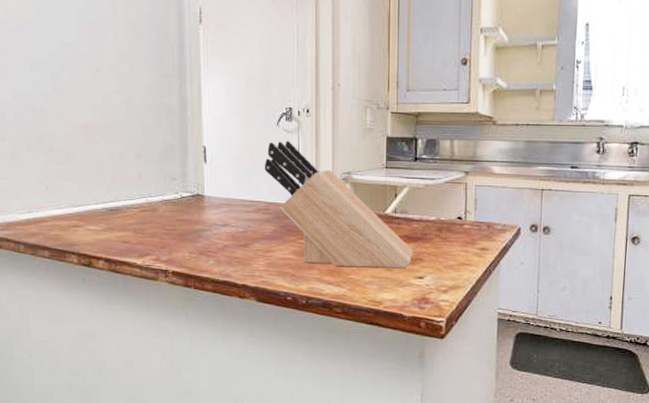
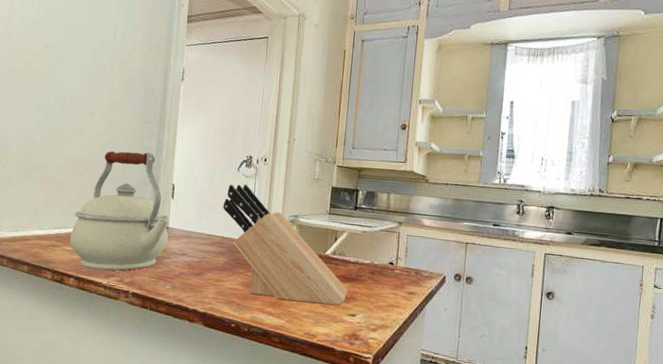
kettle: none [92,111,205,249] -> present [69,151,169,271]

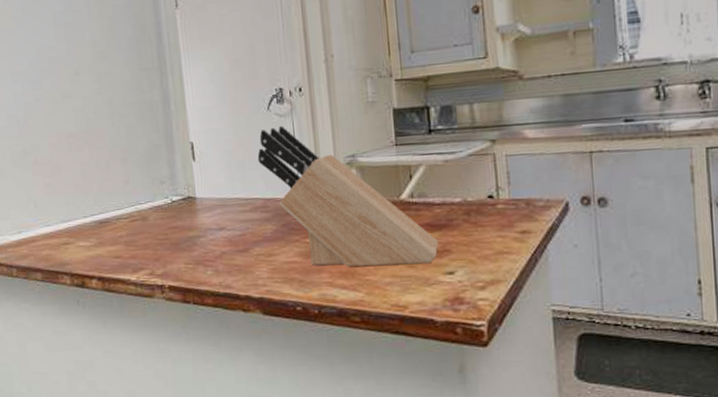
kettle: present [69,151,169,271] -> none [82,107,199,265]

